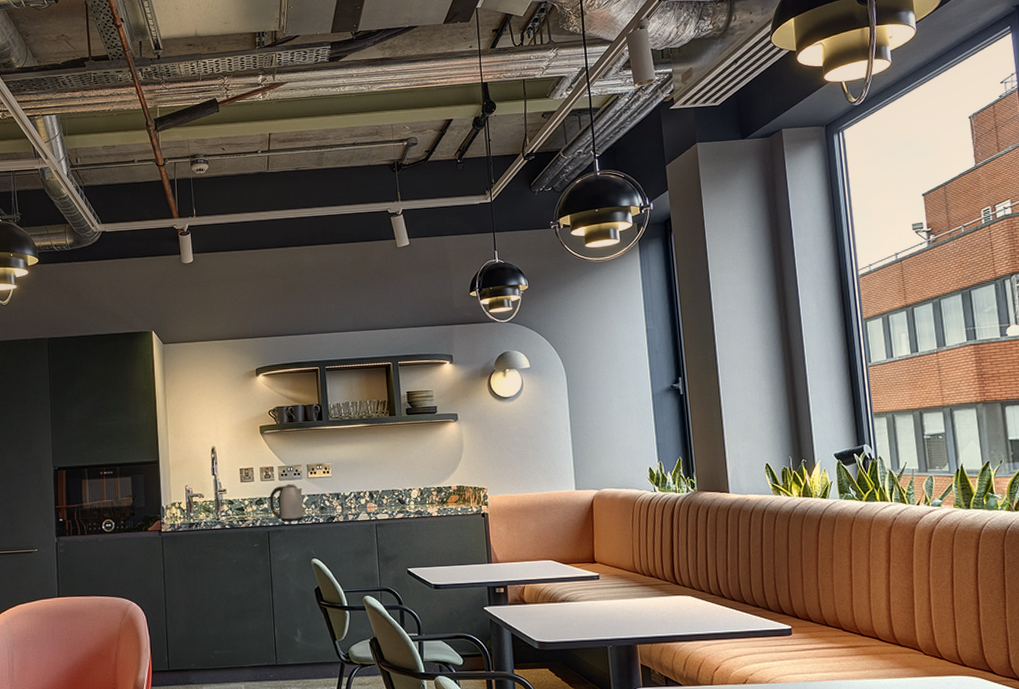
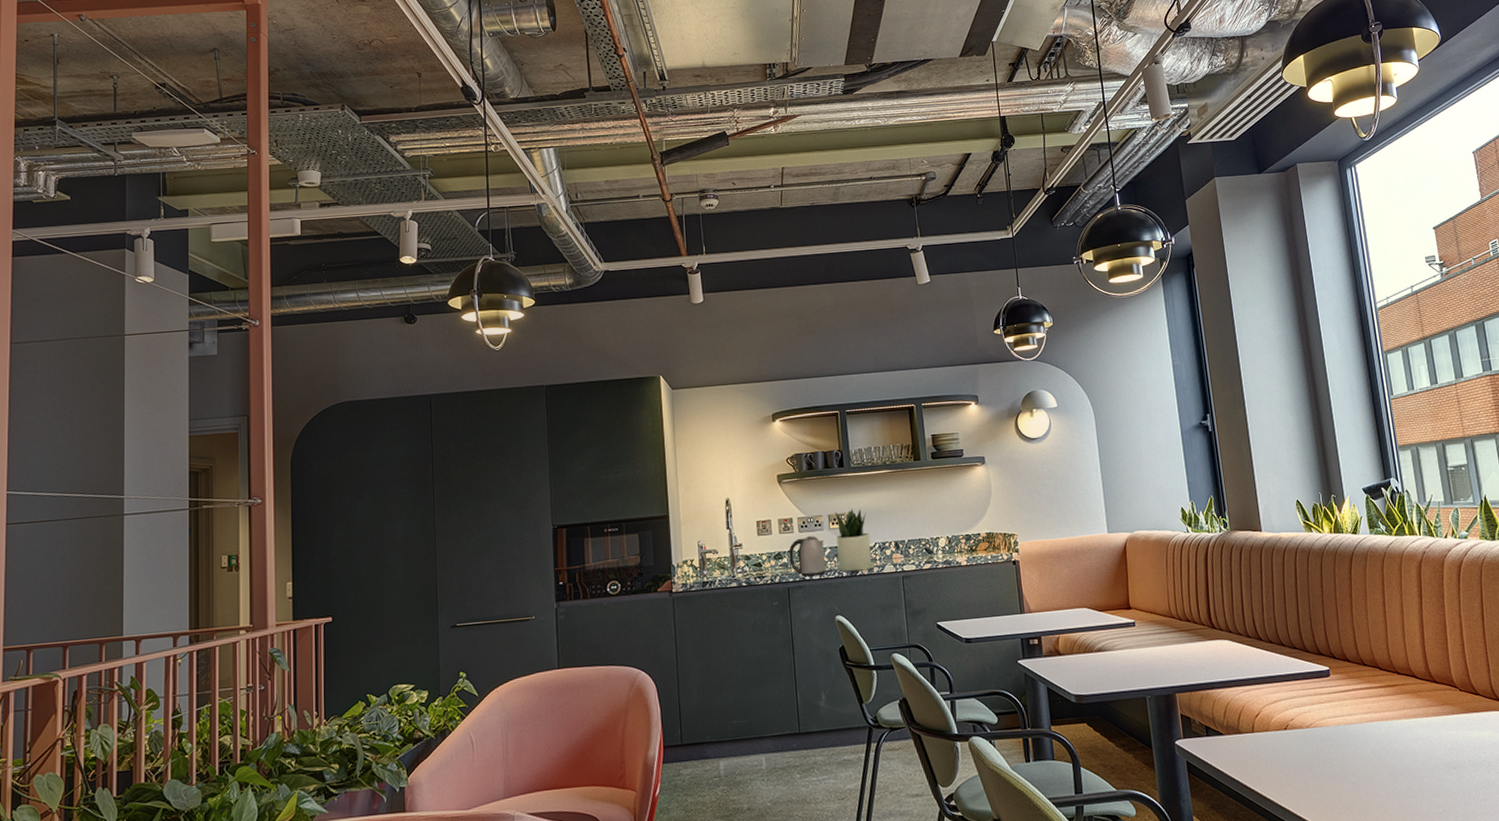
planter: none [312,460,351,520] -> present [834,509,876,573]

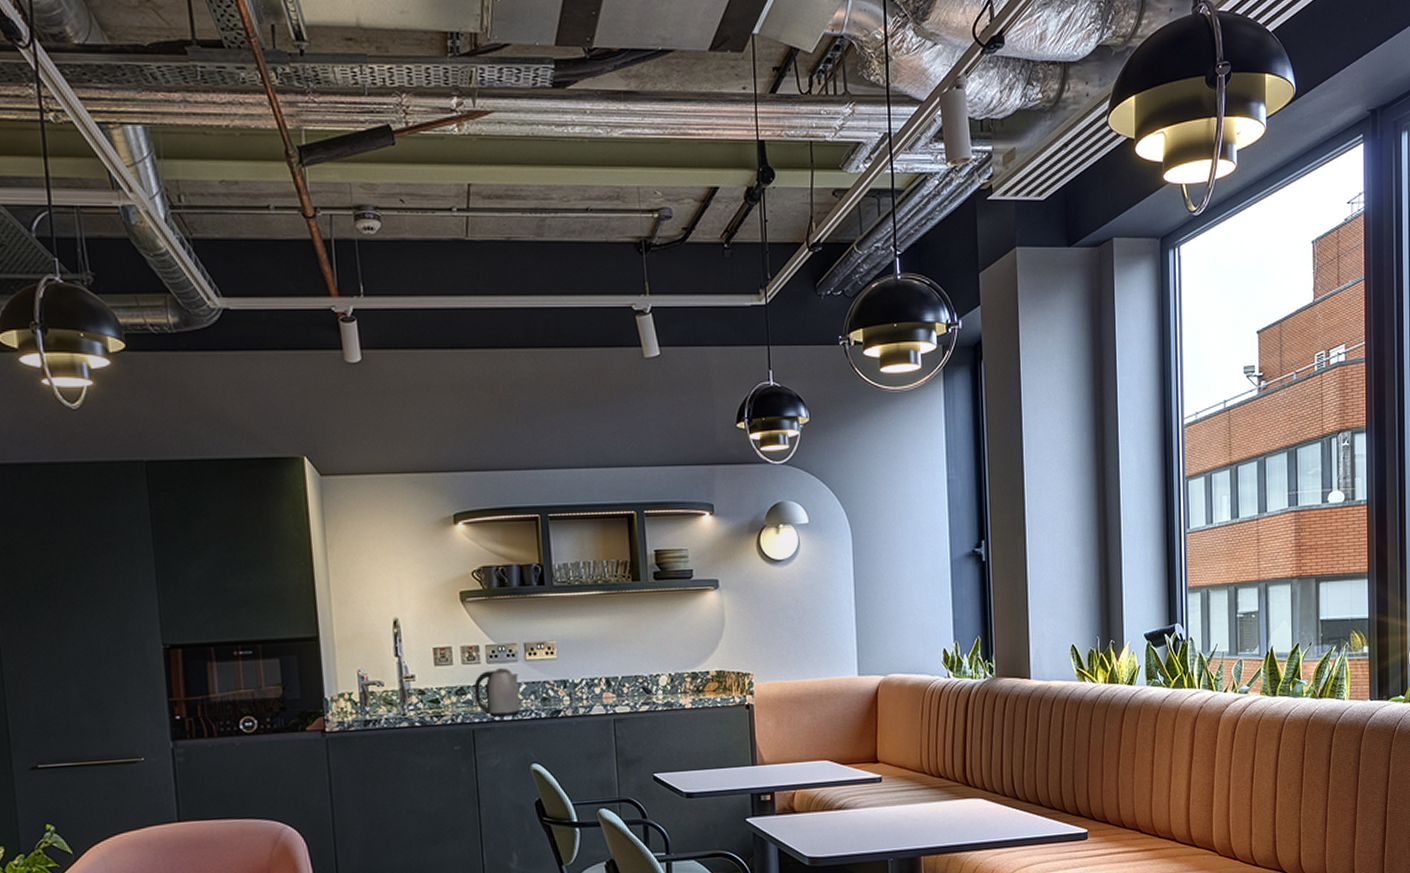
planter: present [834,509,876,573] -> none [532,637,582,714]

